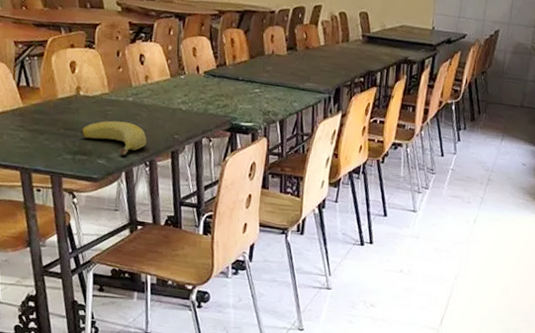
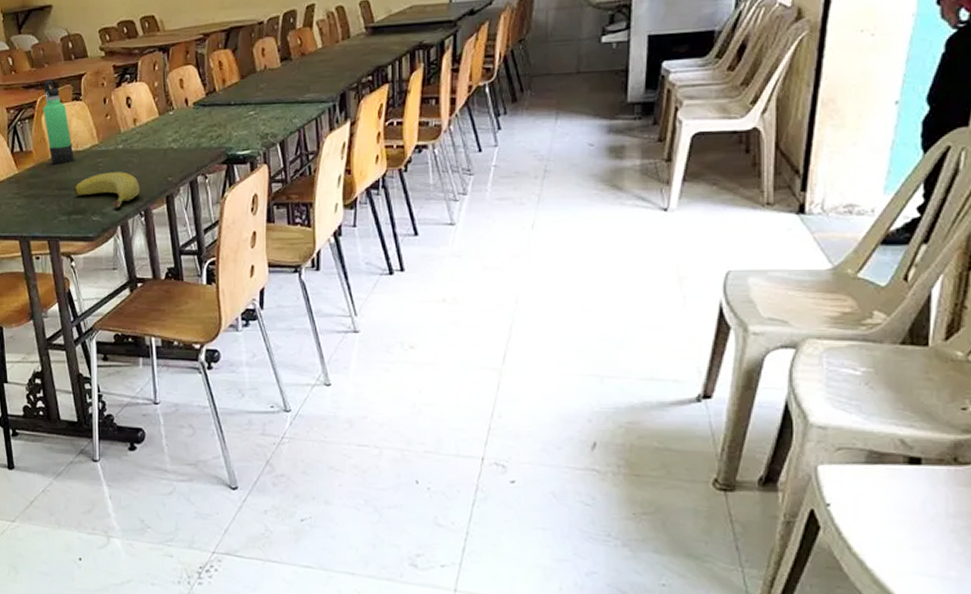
thermos bottle: none [53,22,83,106] -> present [43,79,74,165]

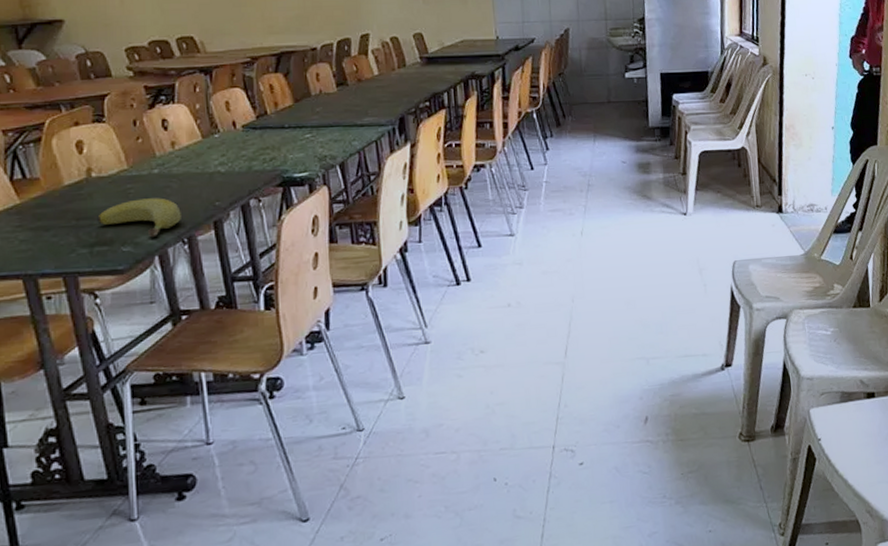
thermos bottle: present [43,79,74,165] -> none [53,99,96,192]

